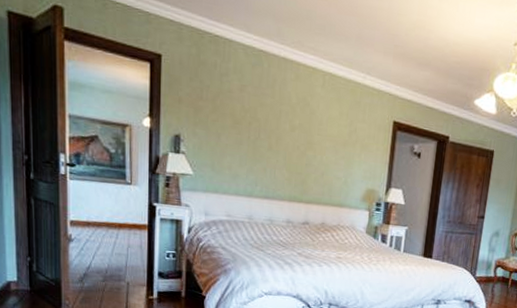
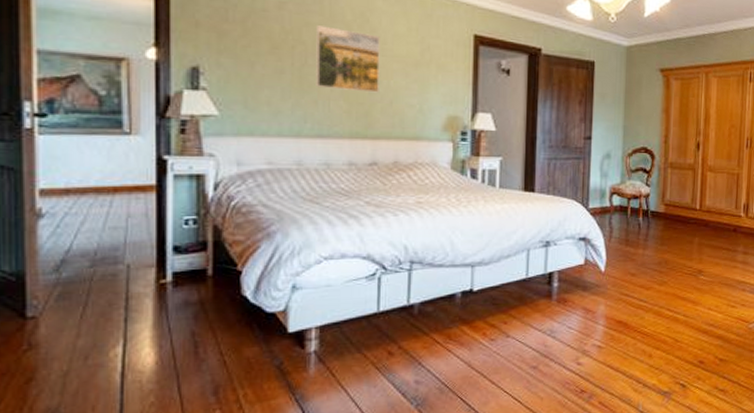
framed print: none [266,106,317,166] -> present [316,25,380,93]

